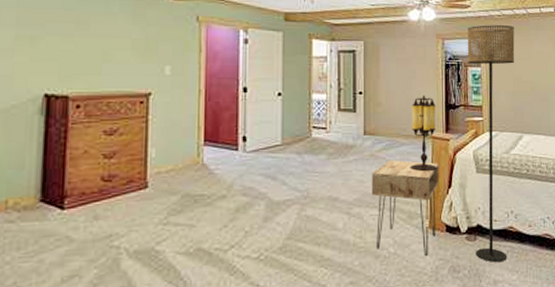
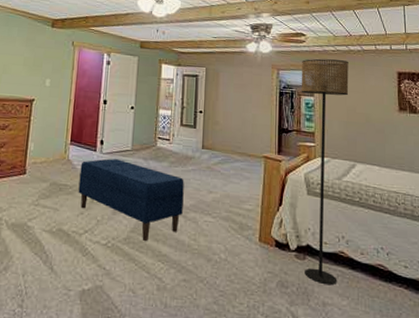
bench: none [219,157,346,247] -> present [78,158,184,241]
nightstand: present [372,160,439,257] -> none [207,174,271,268]
table lamp: present [410,95,438,172] -> none [242,118,269,189]

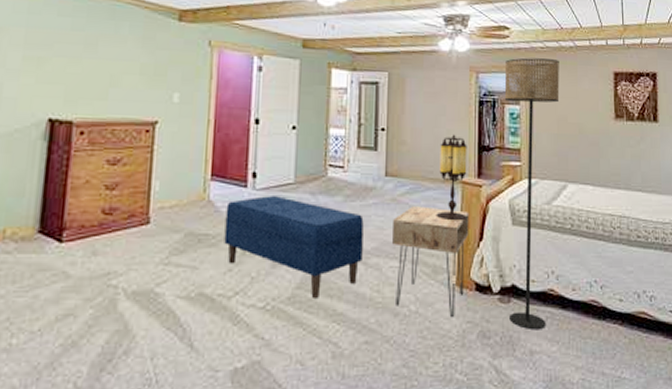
nightstand: none [207,174,271,268] -> present [393,206,469,318]
table lamp: none [242,118,269,189] -> present [436,134,468,221]

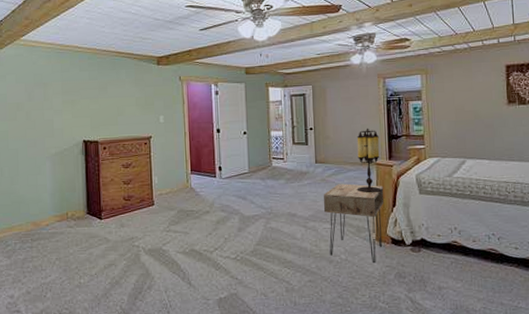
bench: present [224,196,364,298] -> none [203,182,303,251]
floor lamp: present [504,57,560,329] -> none [408,60,457,271]

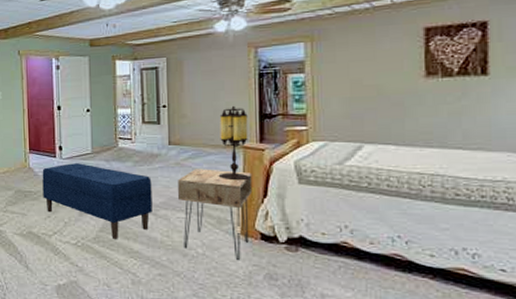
bench: none [203,182,303,251] -> present [42,163,152,239]

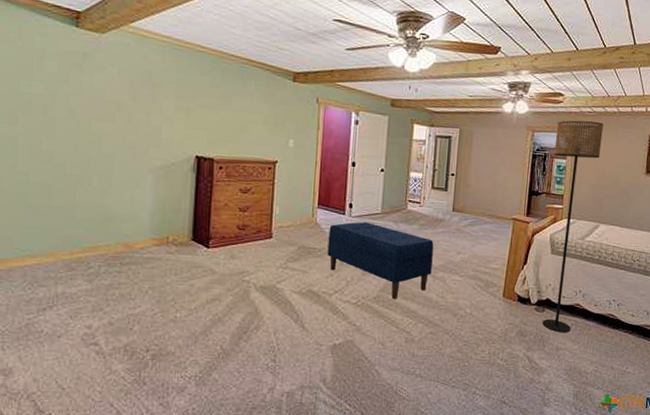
nightstand: present [178,169,253,261] -> none [455,235,518,320]
table lamp: present [218,105,251,181] -> none [490,180,520,249]
floor lamp: none [286,24,353,276] -> present [542,120,604,332]

